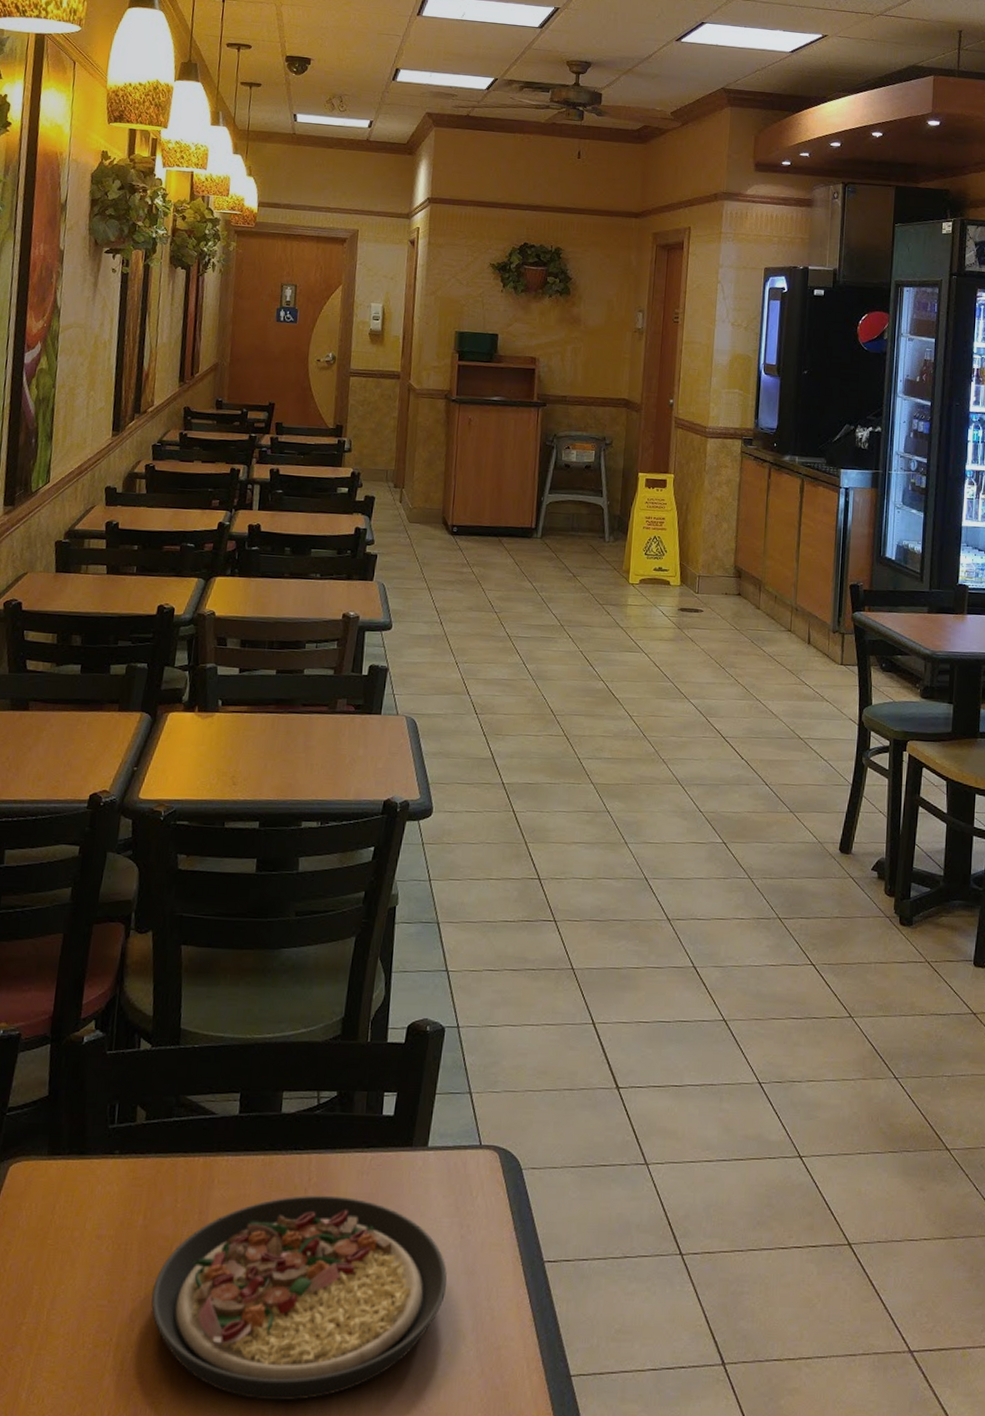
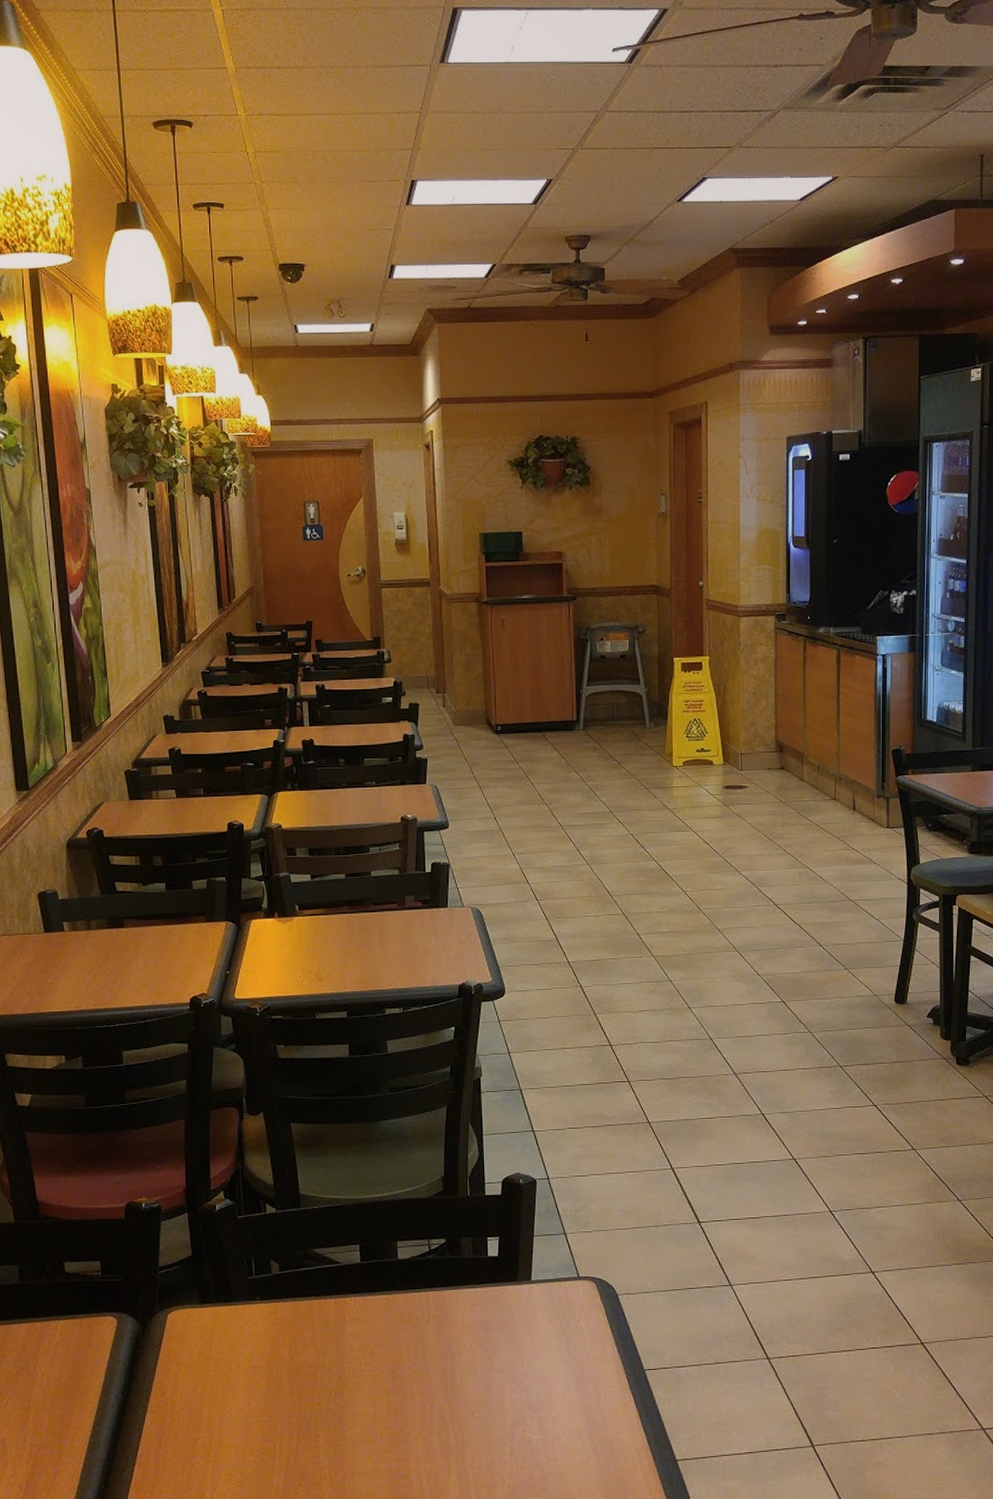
plate: present [151,1195,448,1401] -> none [305,1324,560,1490]

